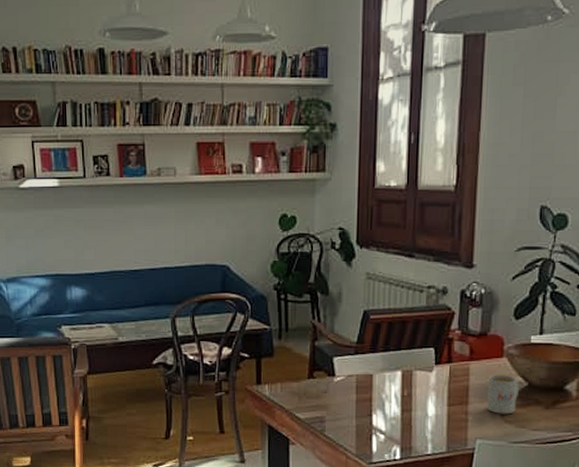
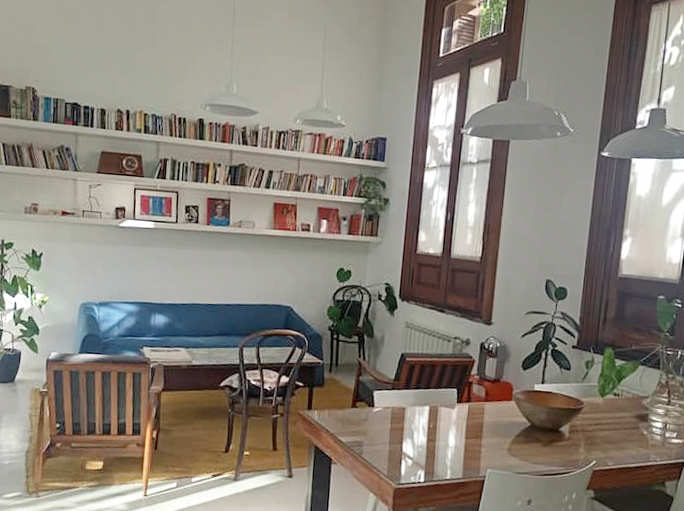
mug: present [486,375,519,414] -> none [497,414,523,449]

